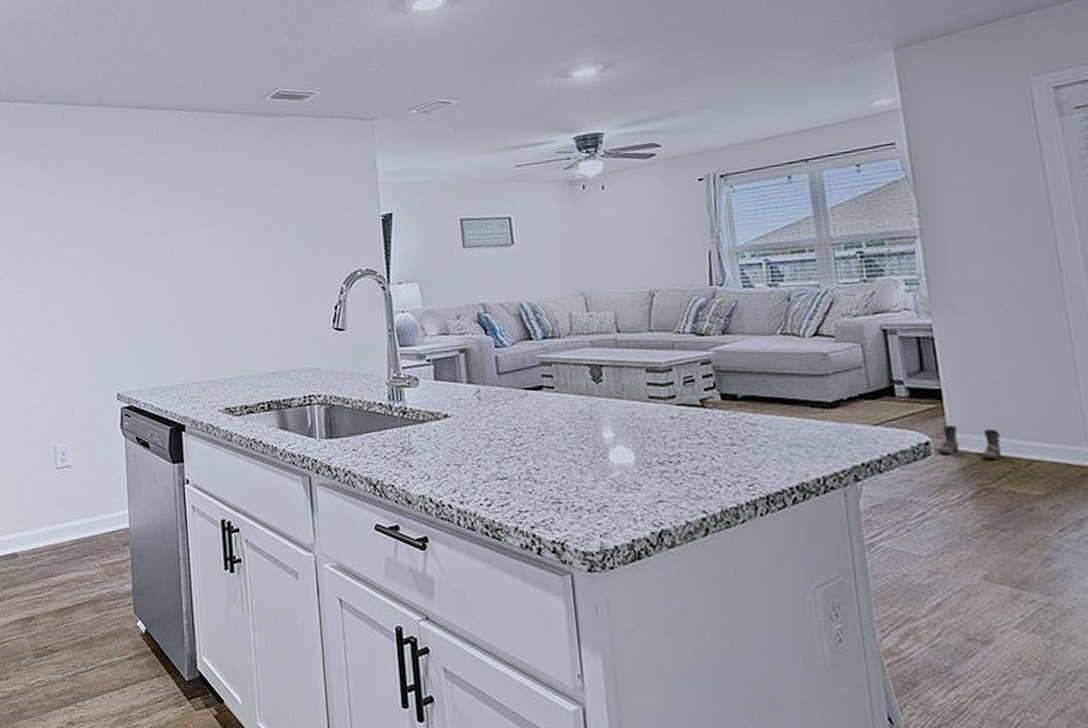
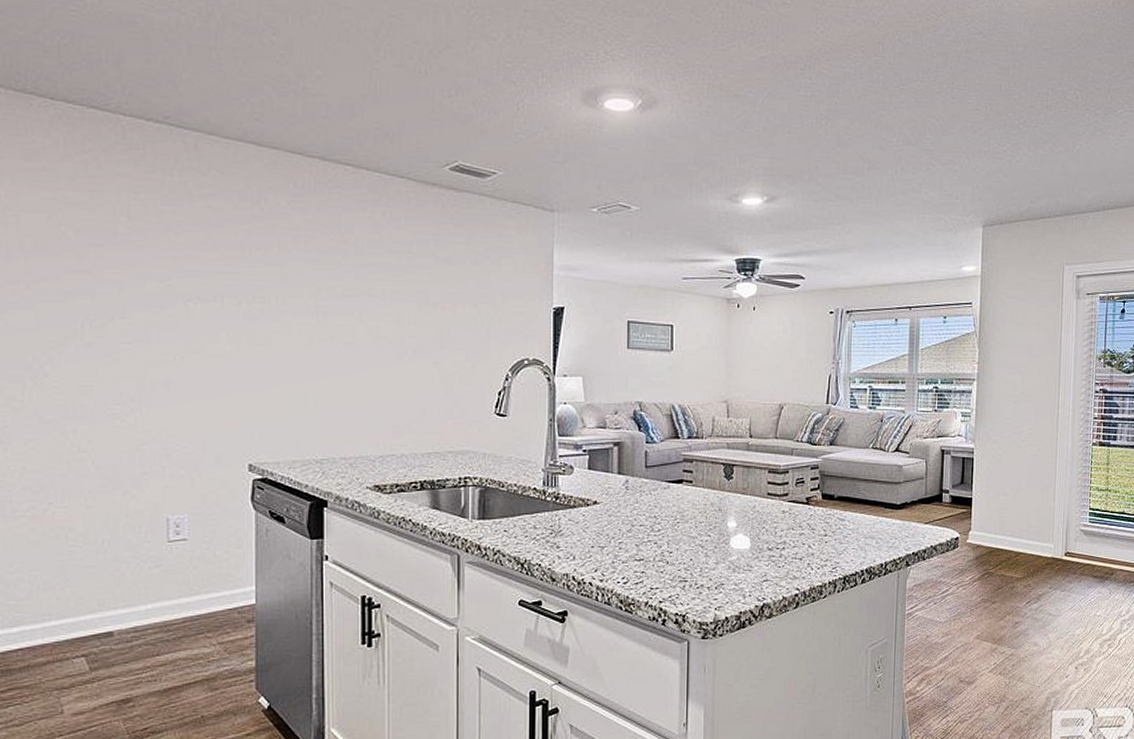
boots: present [938,426,1002,459] -> none [963,526,1003,551]

